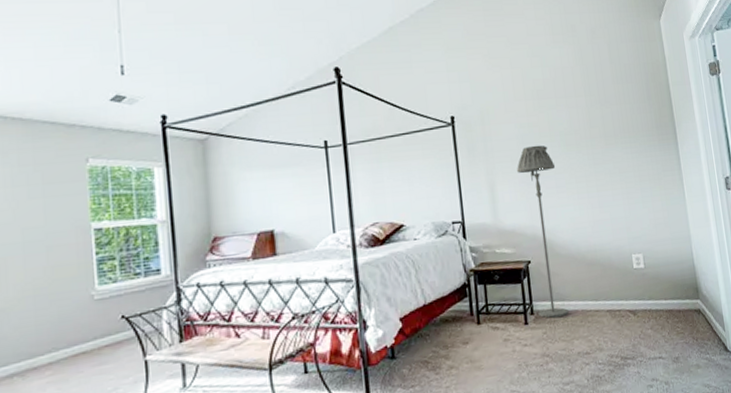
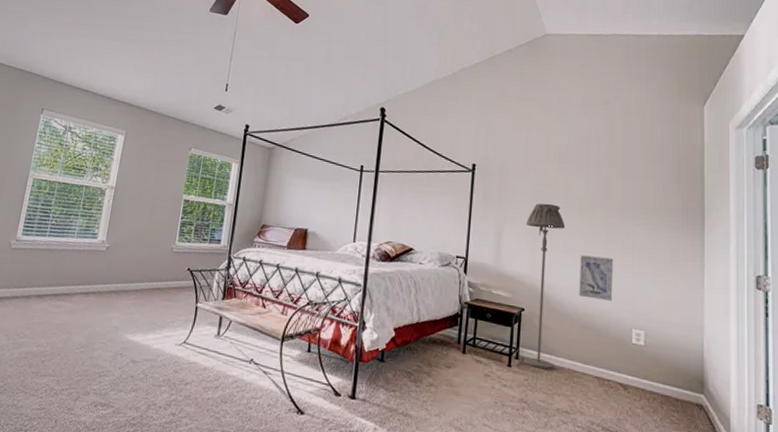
wall art: none [574,189,611,235] -> present [579,255,614,301]

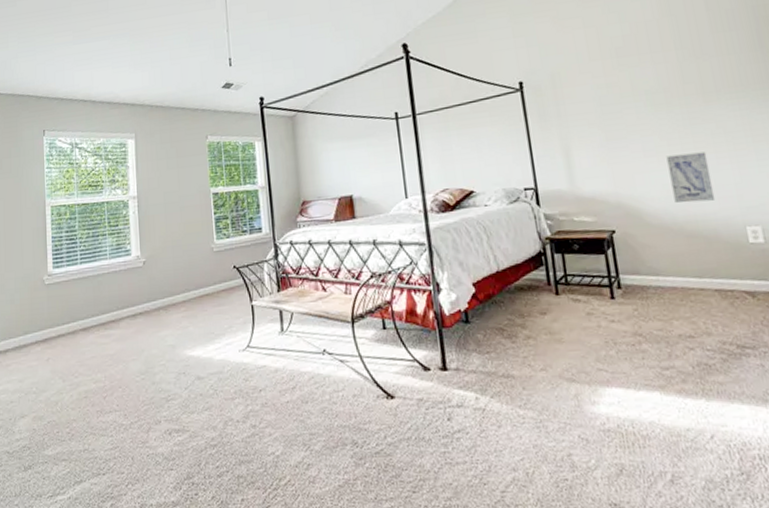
floor lamp: present [523,203,566,369] -> none [595,106,665,294]

